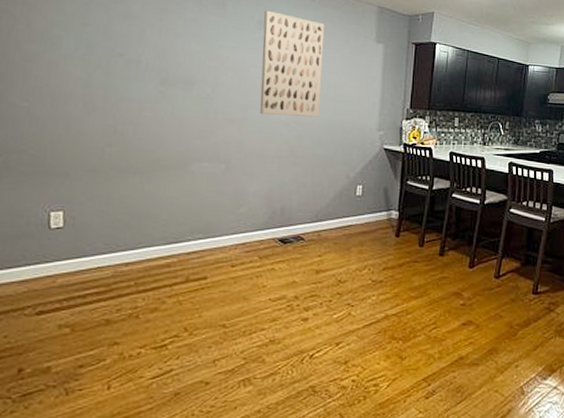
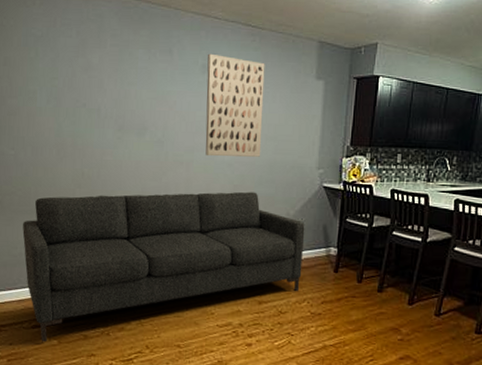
sofa: none [32,153,366,332] -> present [22,191,305,342]

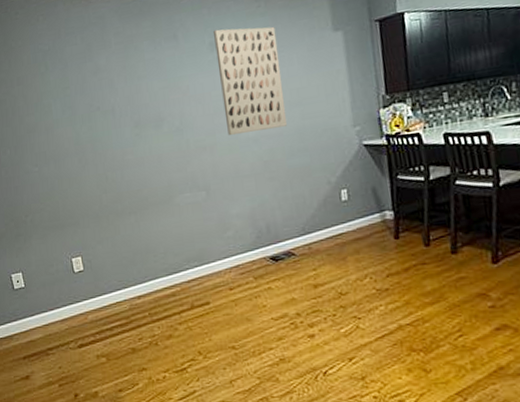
sofa: present [22,191,305,342] -> none [56,164,358,362]

